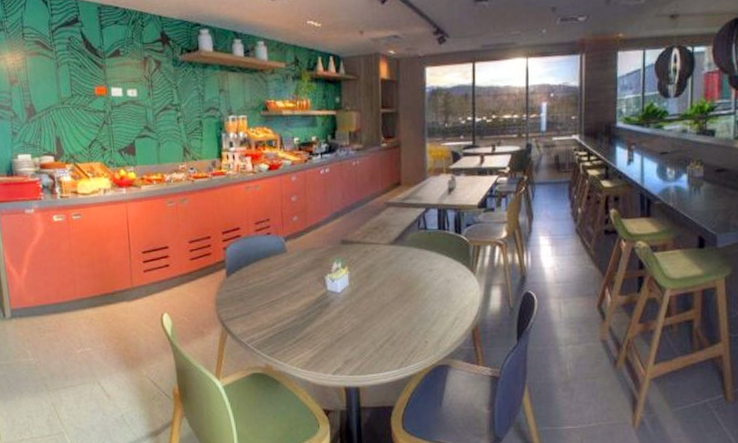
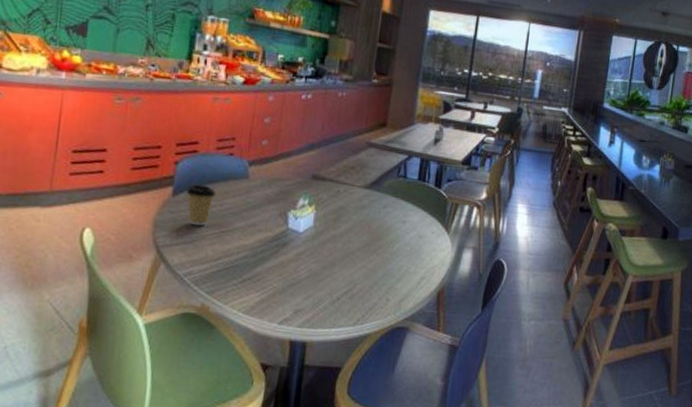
coffee cup: none [236,263,262,300] -> present [185,184,217,226]

